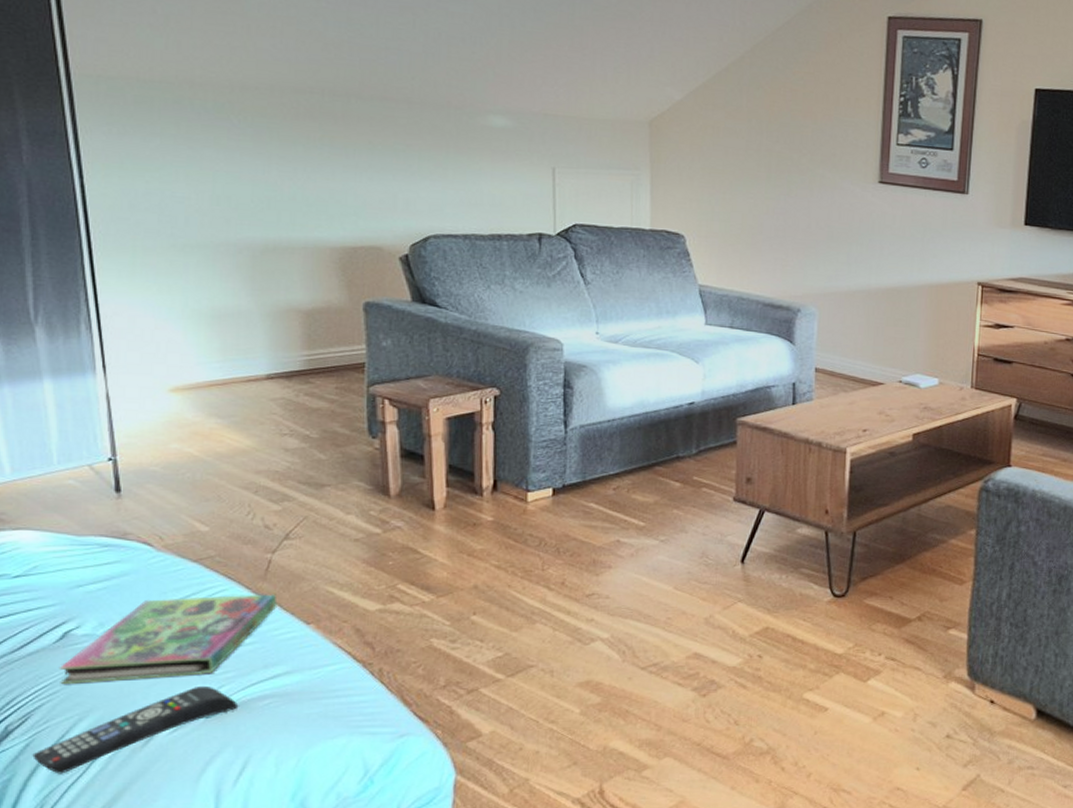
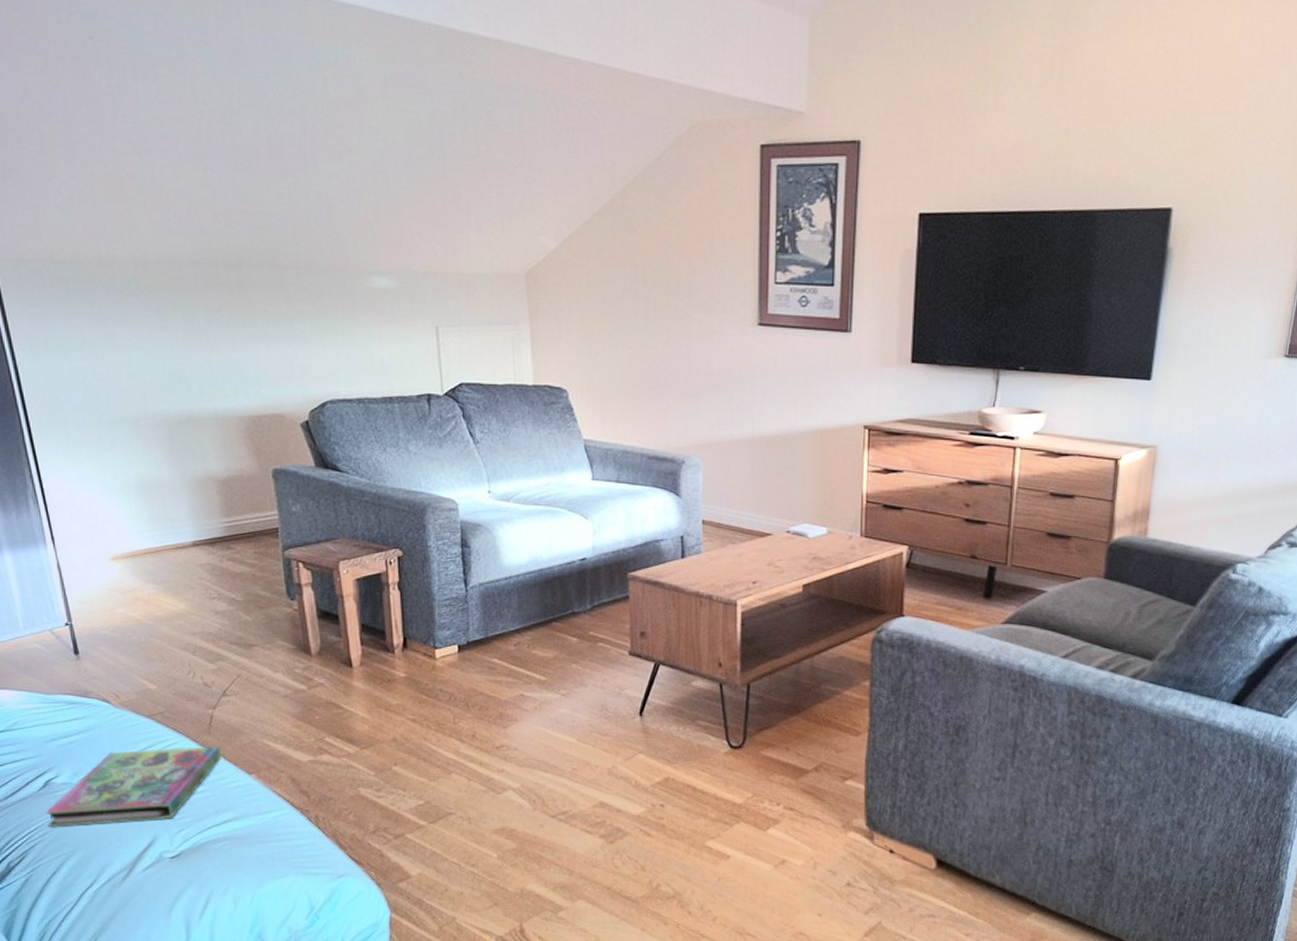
remote control: present [32,685,239,774] -> none [32,829,198,906]

